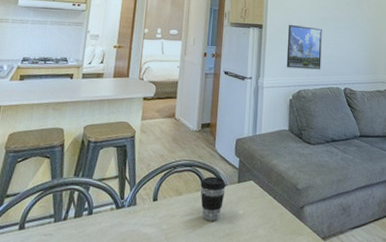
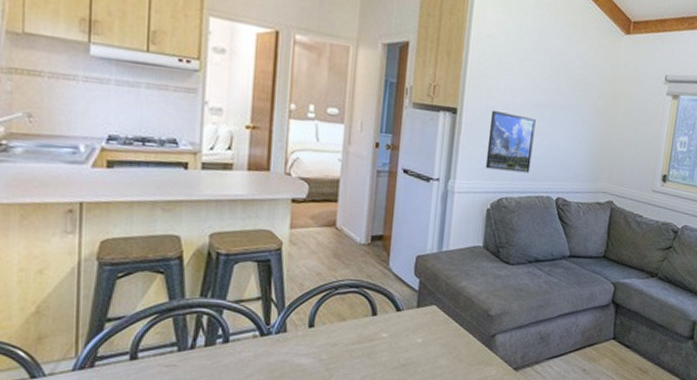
coffee cup: present [200,176,226,221] -> none [369,299,402,351]

